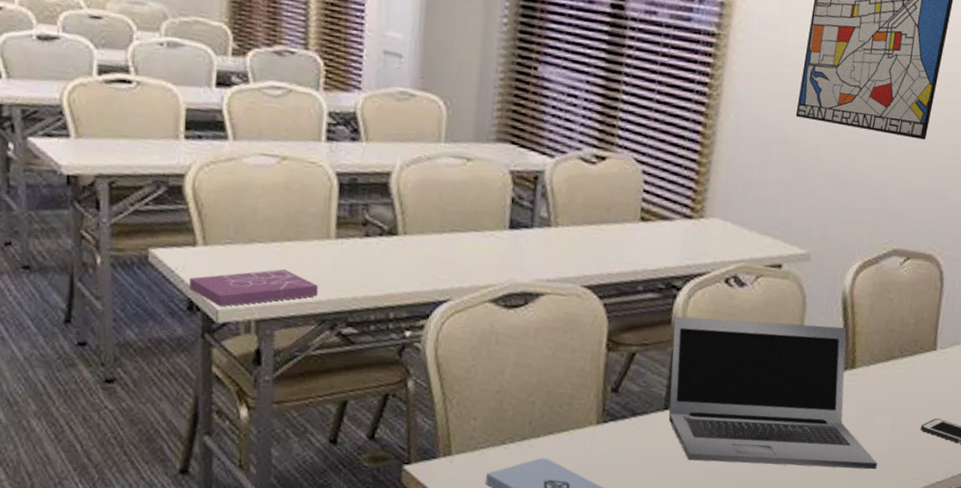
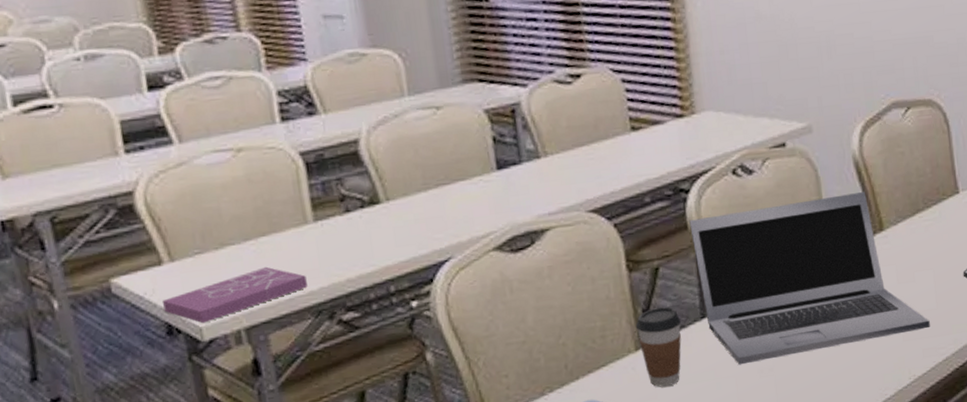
coffee cup: none [601,389,645,464] -> present [635,307,682,387]

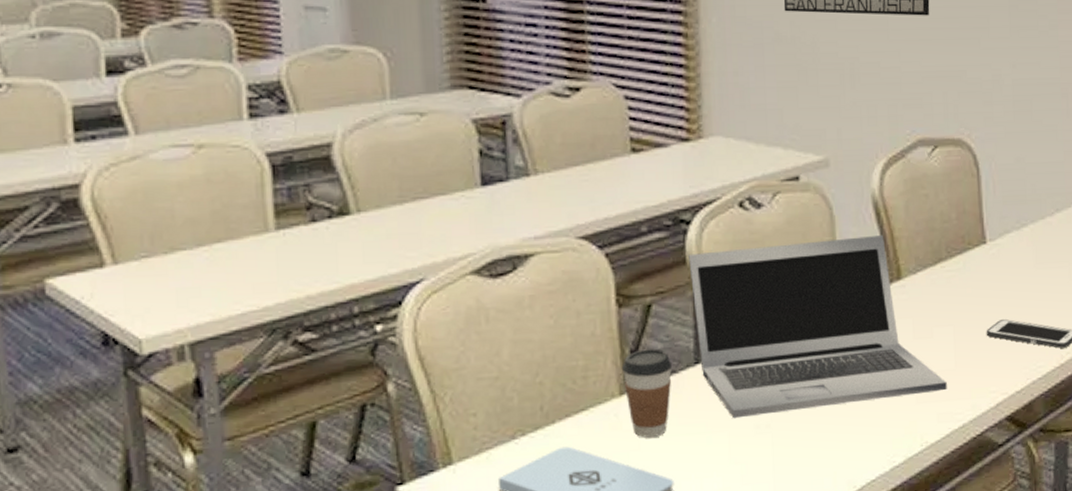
book: present [161,266,307,324] -> none [99,276,262,335]

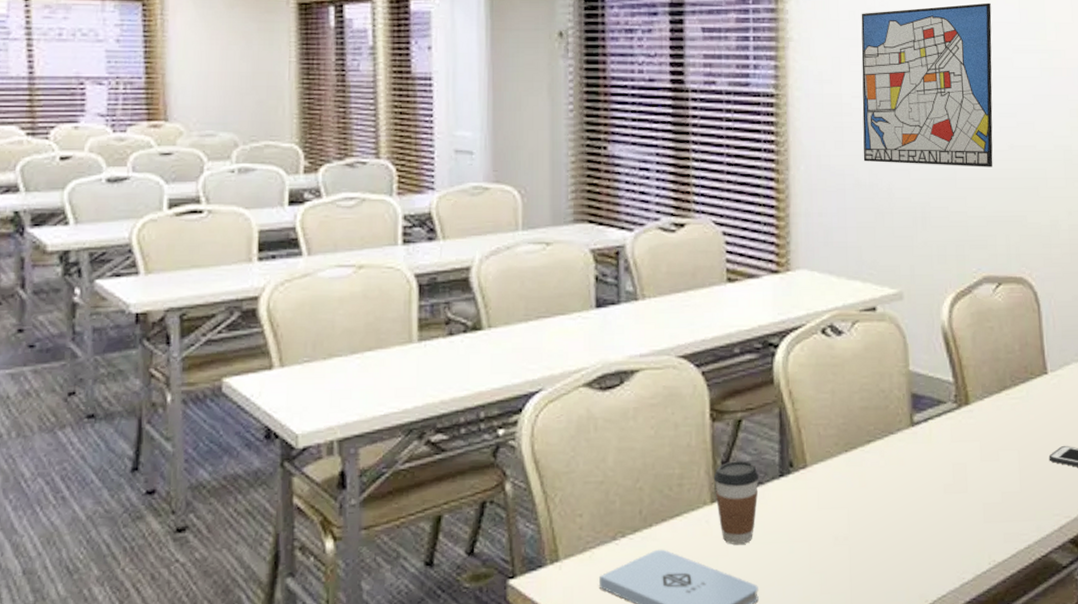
laptop: present [688,236,947,419] -> none [776,363,1013,530]

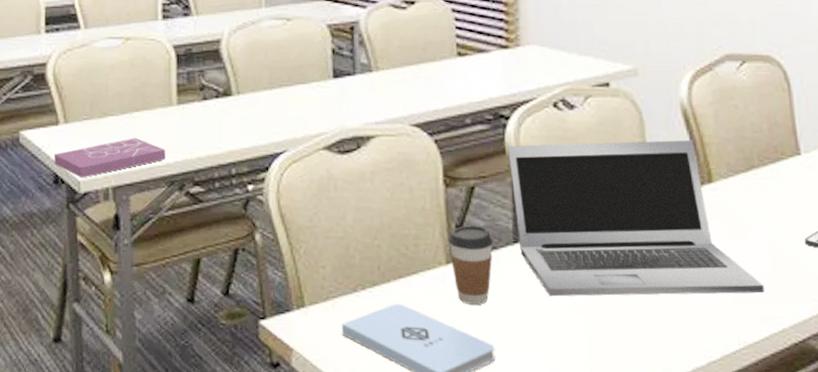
book: none [265,380,403,431] -> present [54,137,165,178]
laptop: none [776,363,1013,530] -> present [507,140,764,297]

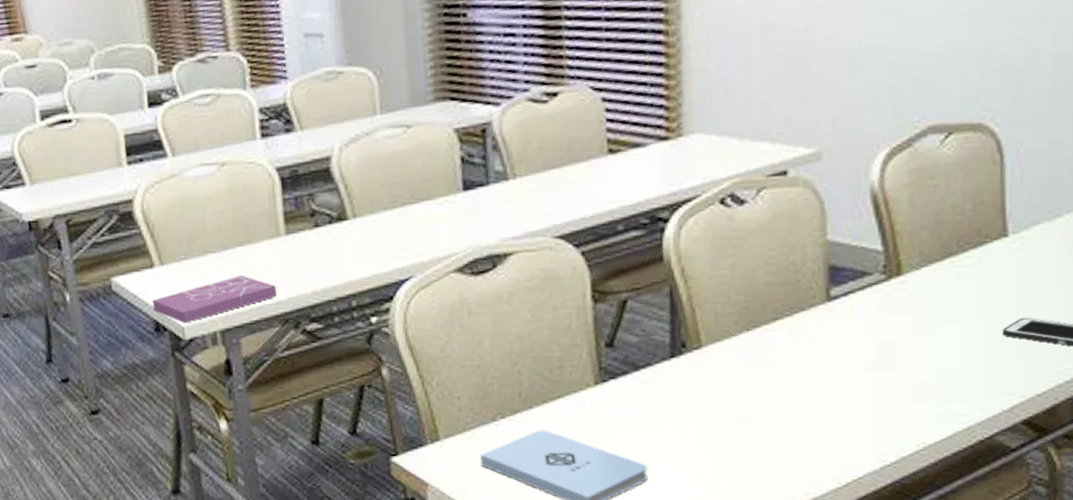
coffee cup: present [448,225,494,305] -> none [596,342,648,425]
laptop: present [507,140,764,297] -> none [665,230,951,411]

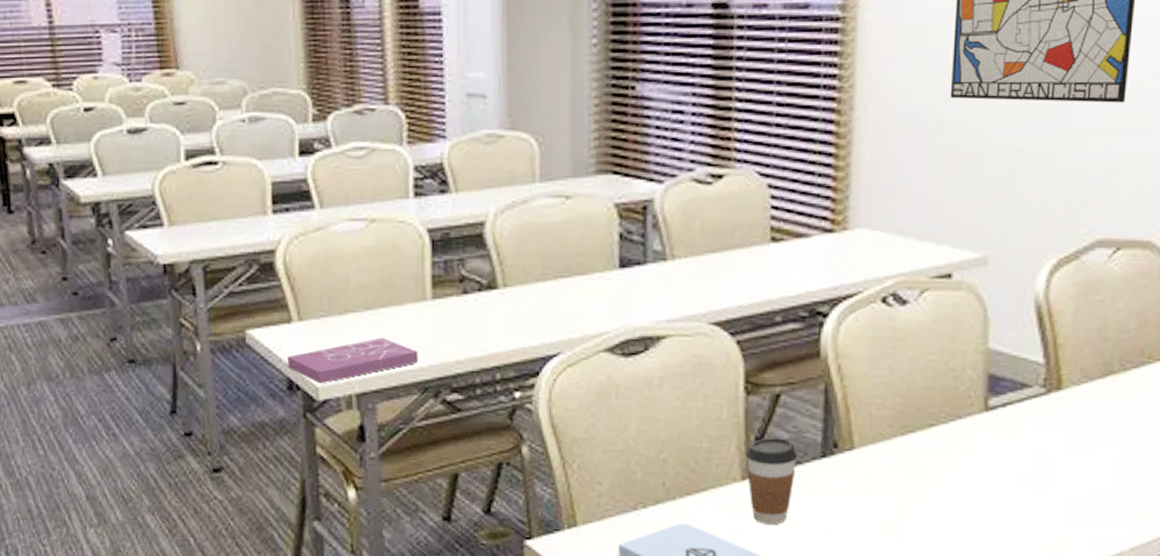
coffee cup: none [596,342,648,425] -> present [745,438,798,524]

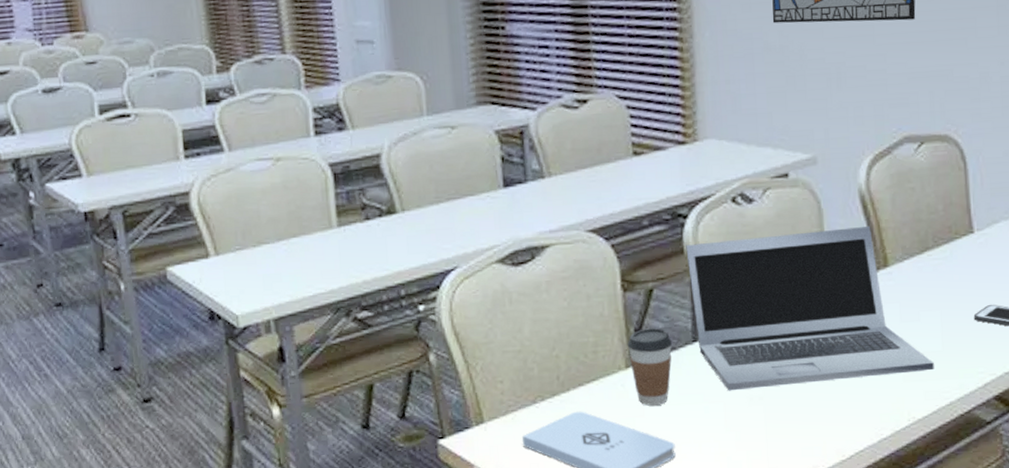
book: present [287,337,418,384] -> none [206,265,329,312]
laptop: none [822,341,1106,516] -> present [686,227,934,391]

